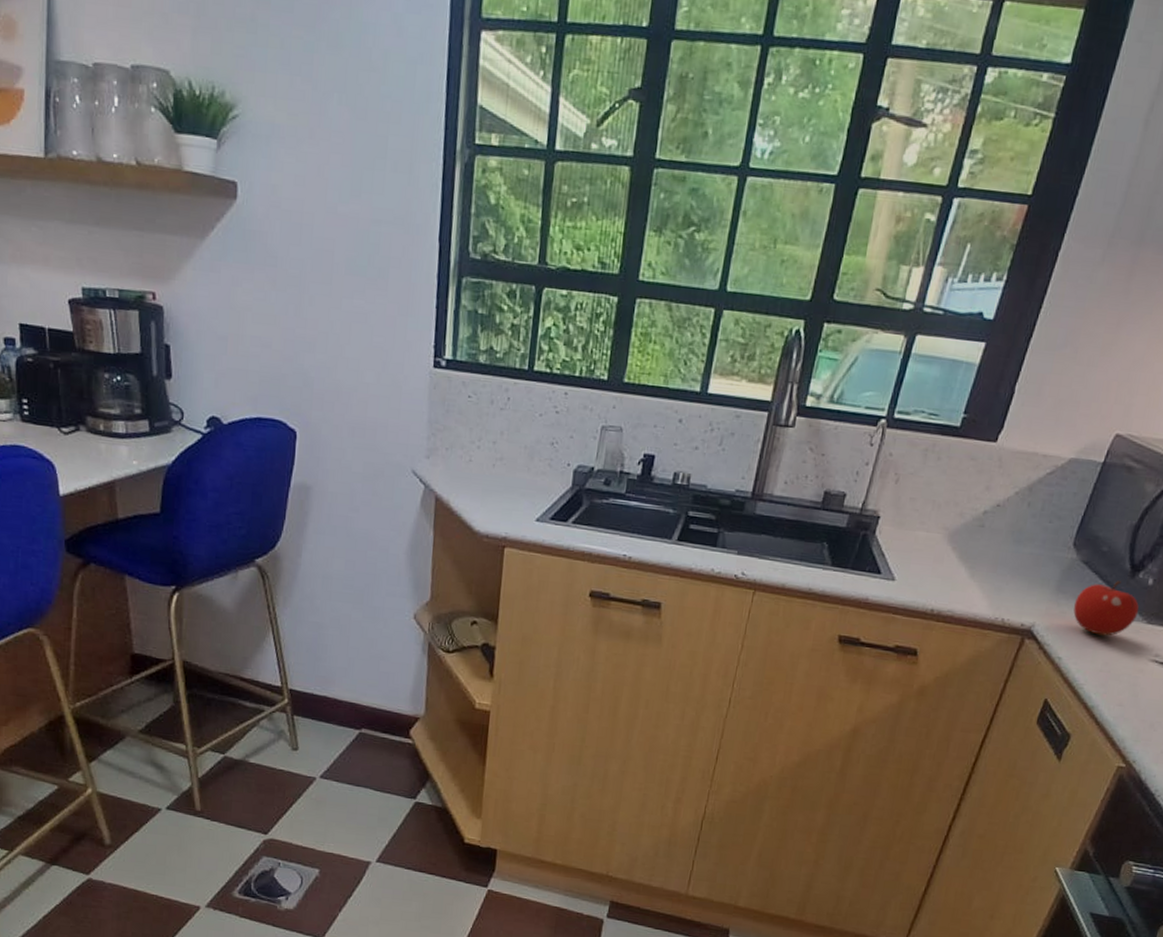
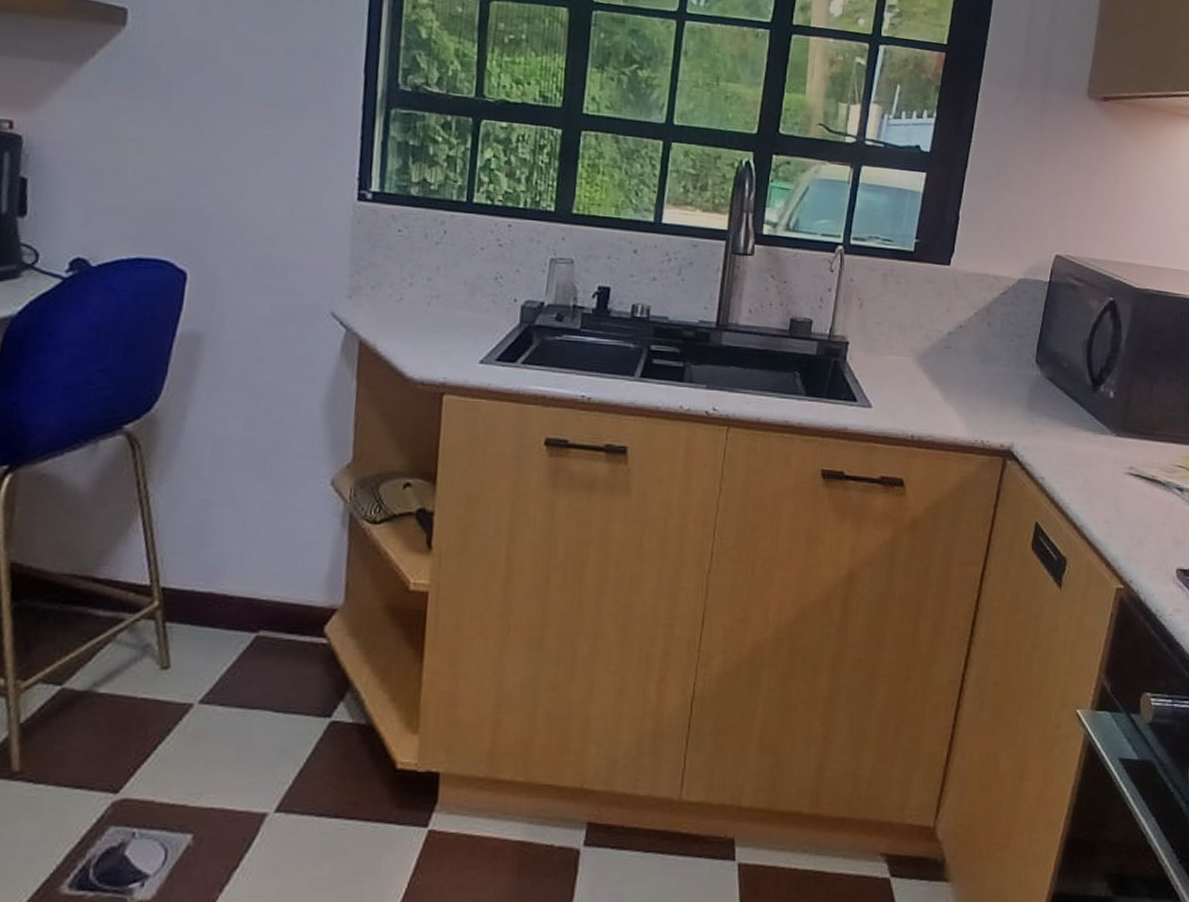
fruit: present [1073,581,1139,636] -> none [1047,395,1107,452]

